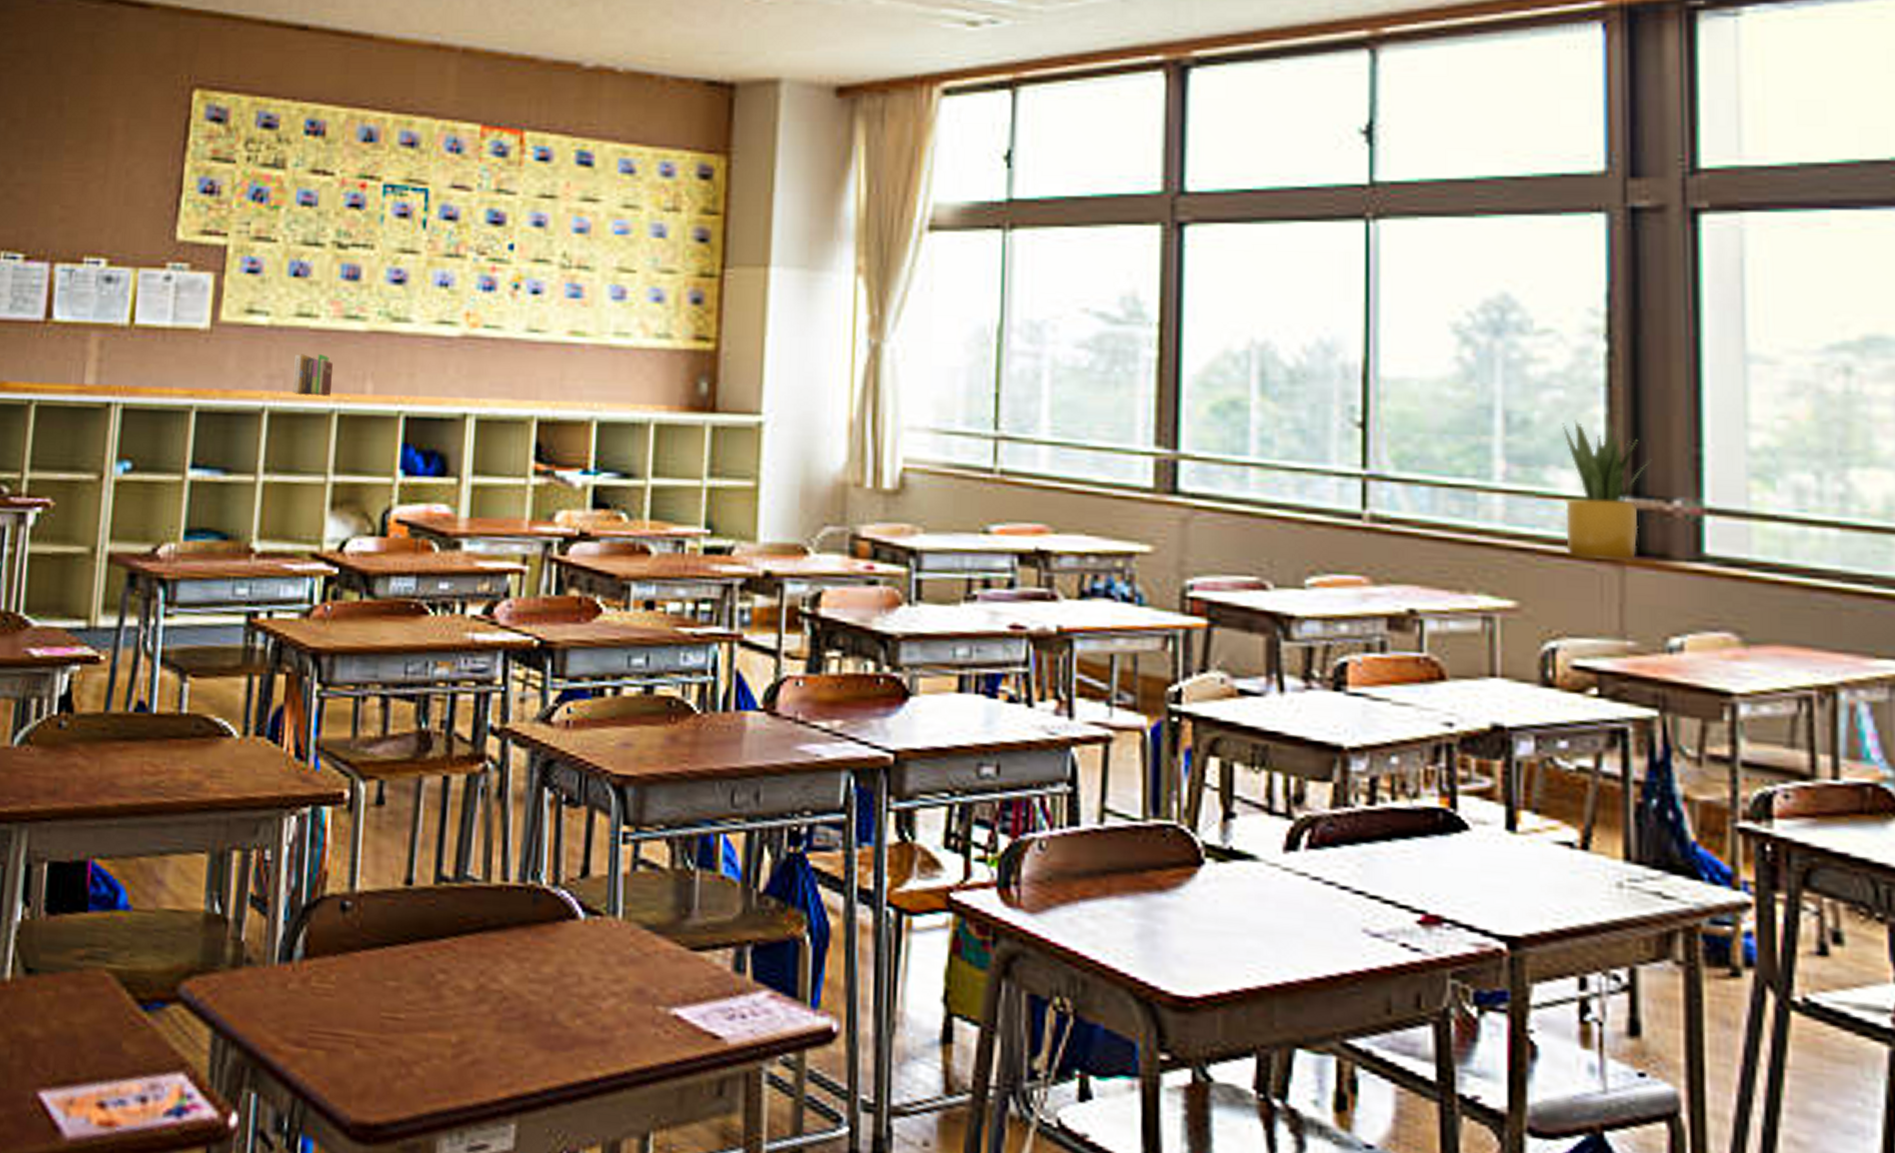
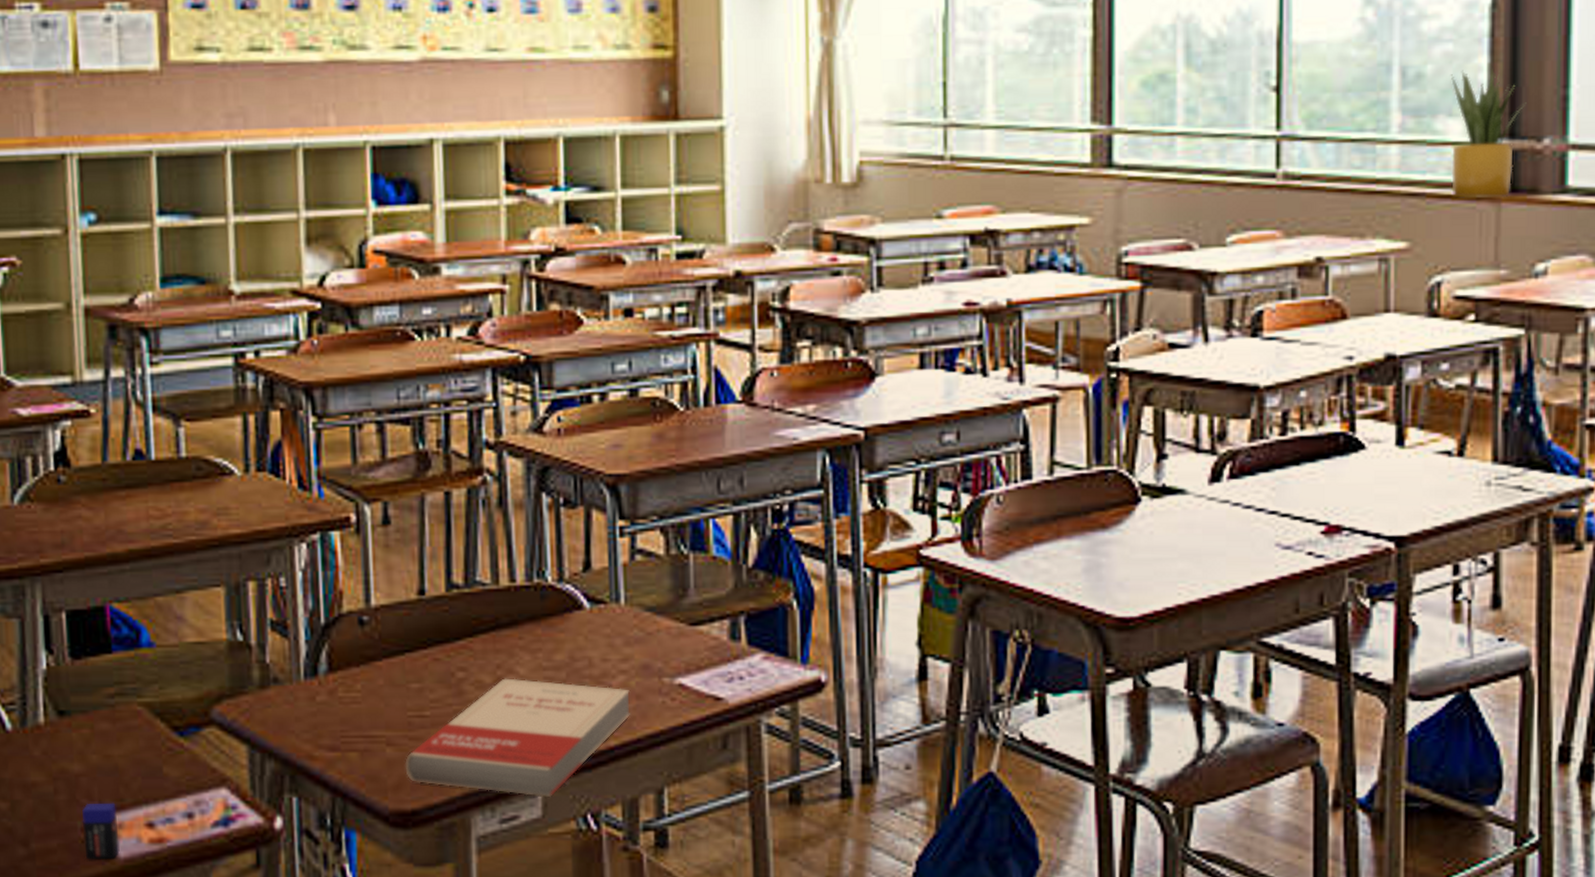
eraser: none [31,1073,70,1138] -> present [82,802,120,860]
books: present [292,354,333,397] -> none [252,89,293,133]
book: none [372,986,620,1128] -> present [405,678,630,797]

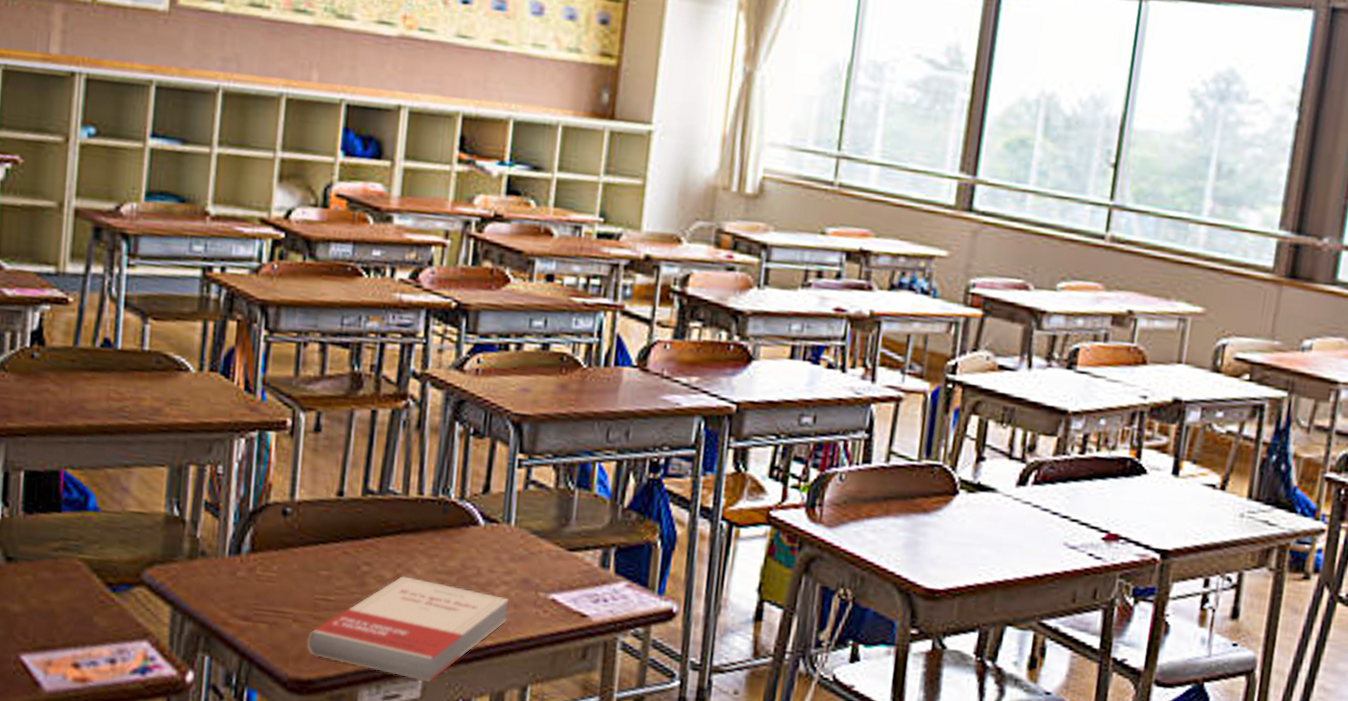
eraser: present [82,802,120,860] -> none [15,640,48,691]
planter: present [1450,68,1526,199] -> none [1245,172,1314,282]

